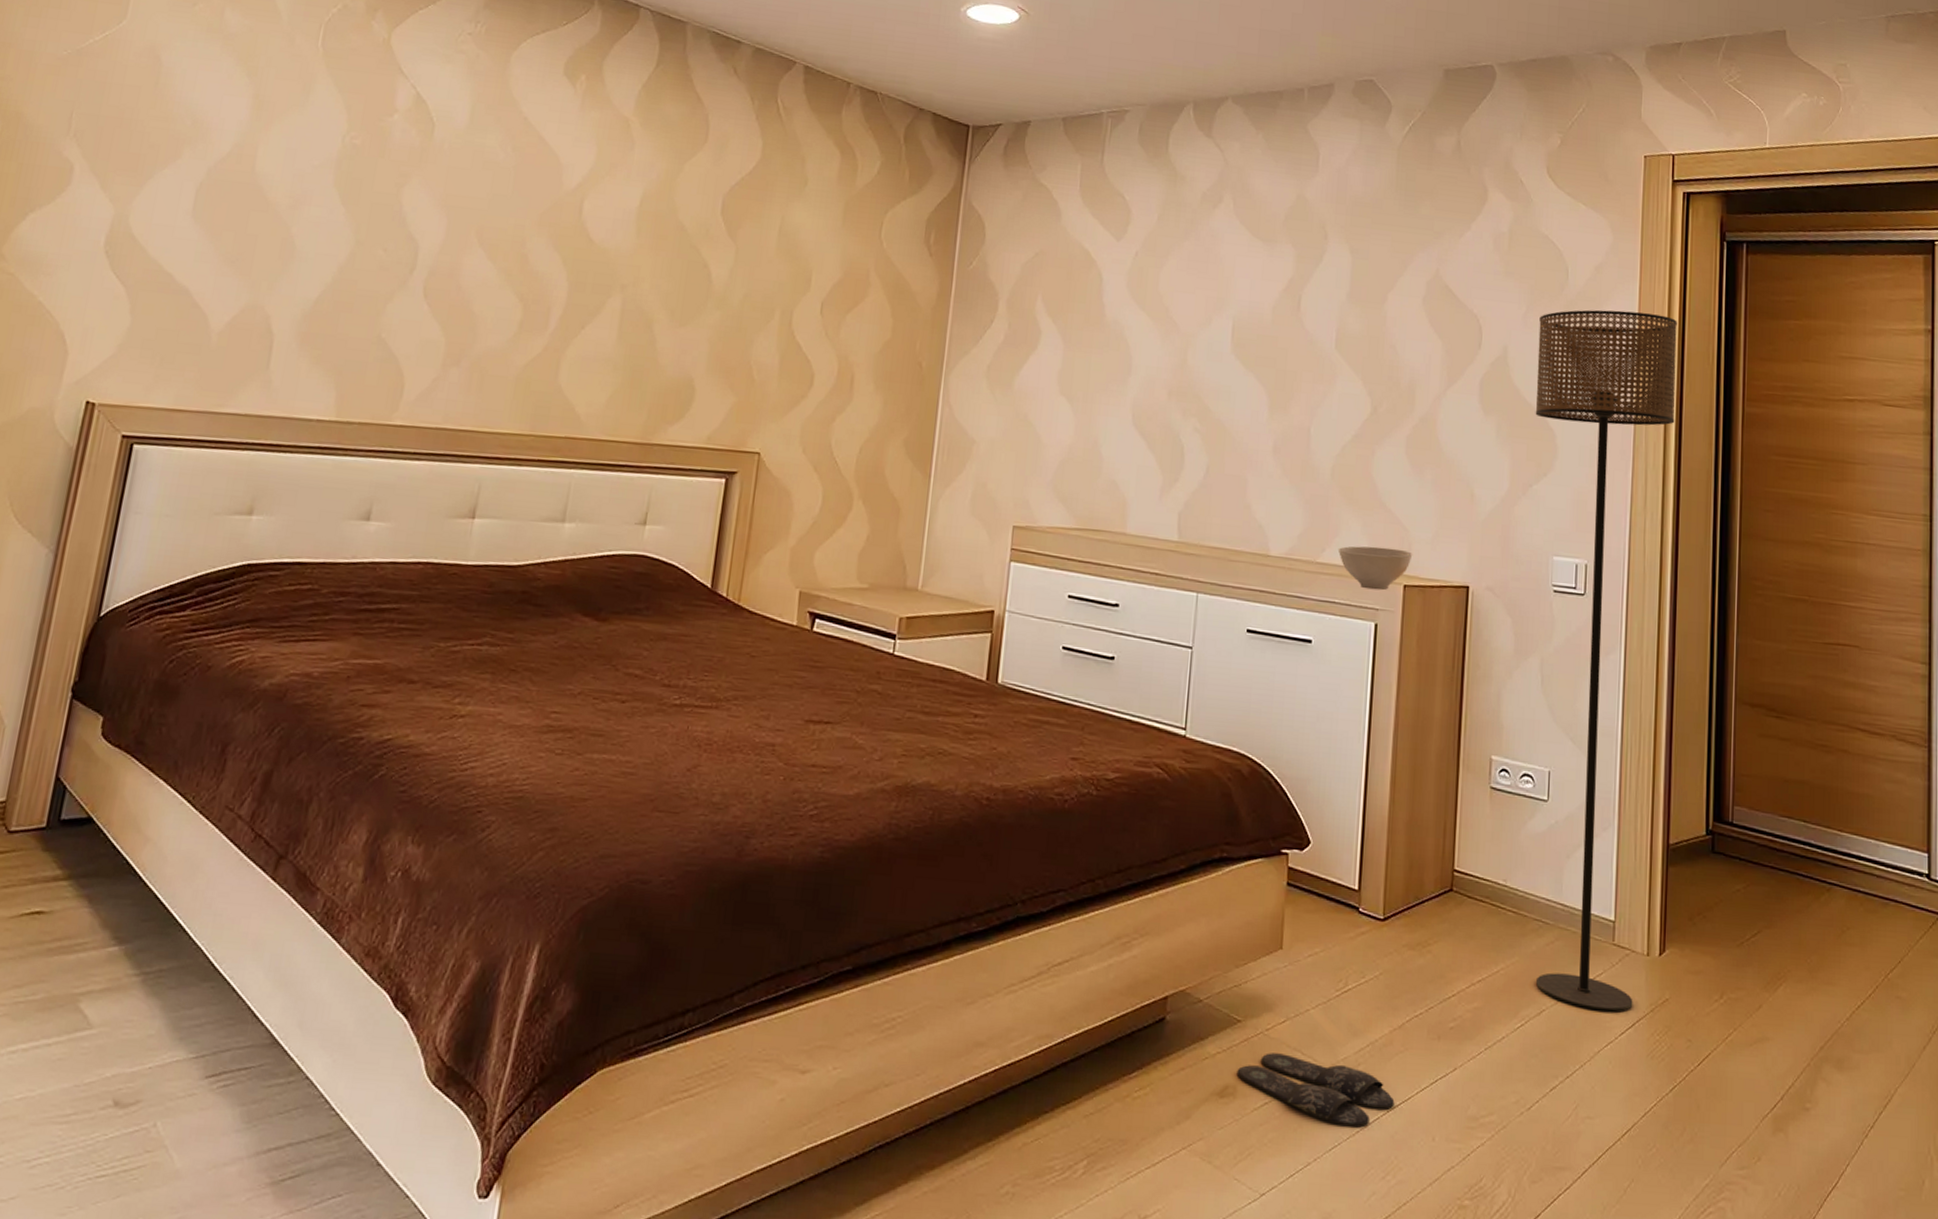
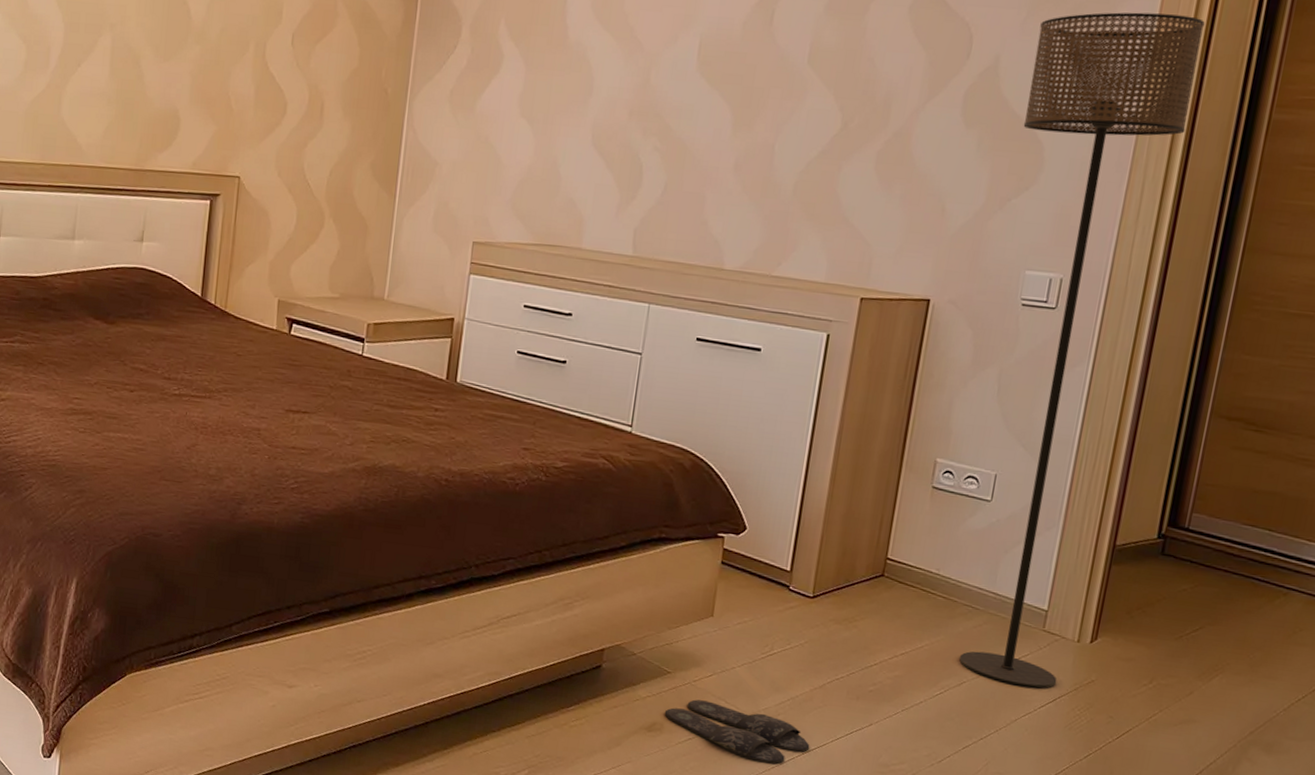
bowl: present [1337,546,1413,591] -> none [794,260,873,303]

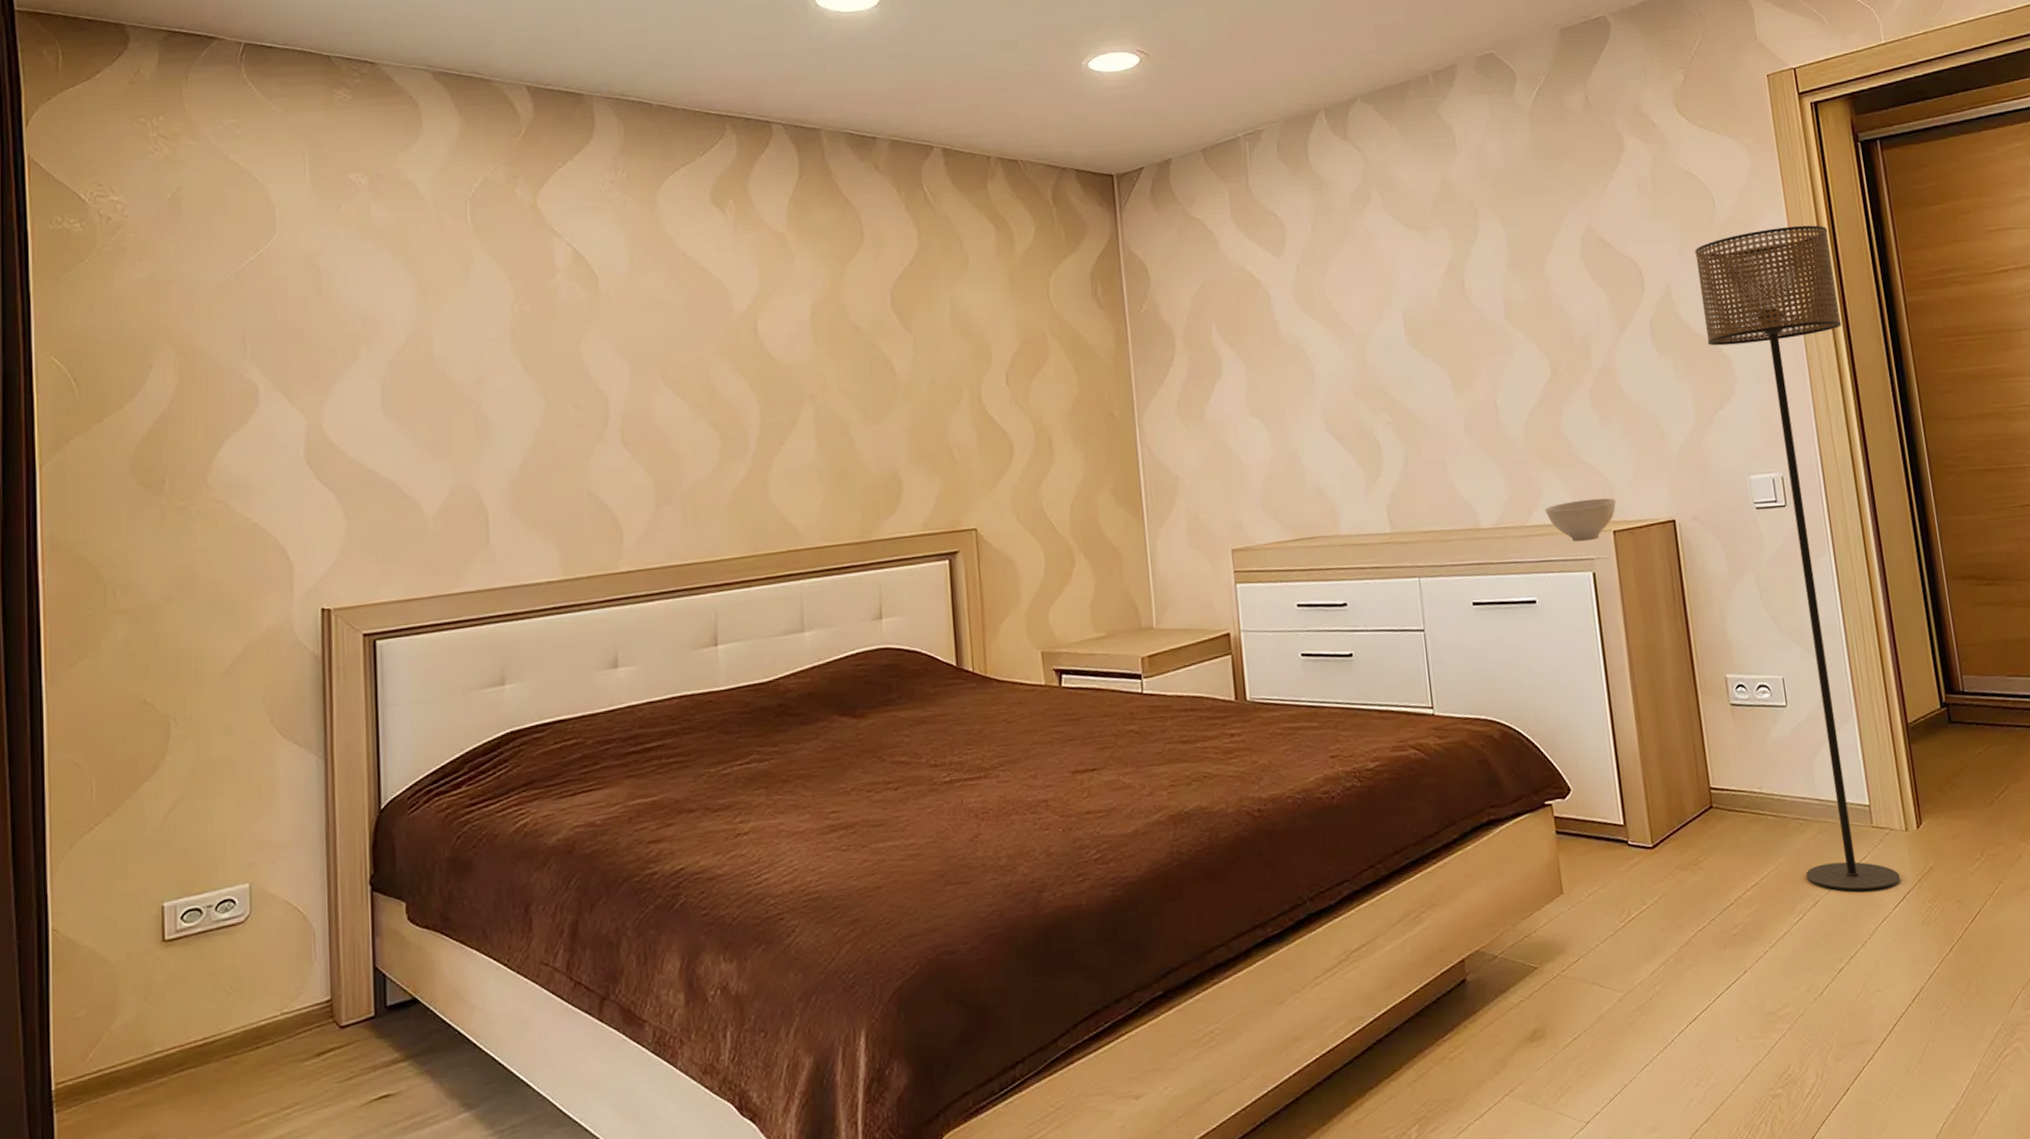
slippers: present [664,699,810,764] -> none [1542,988,1695,1045]
bowl: none [794,260,873,303] -> present [1544,498,1617,542]

